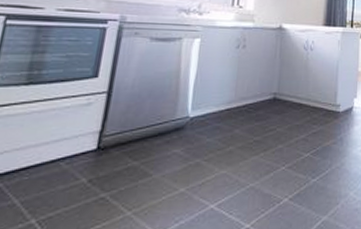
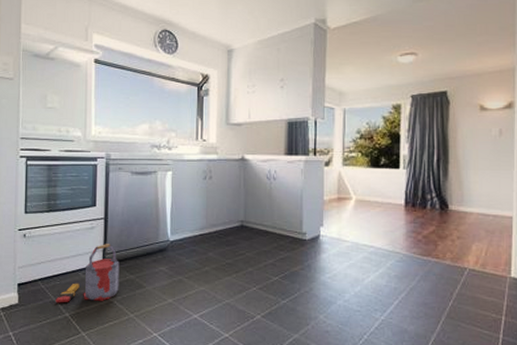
bucket: none [17,123,121,207] -> present [55,244,120,303]

